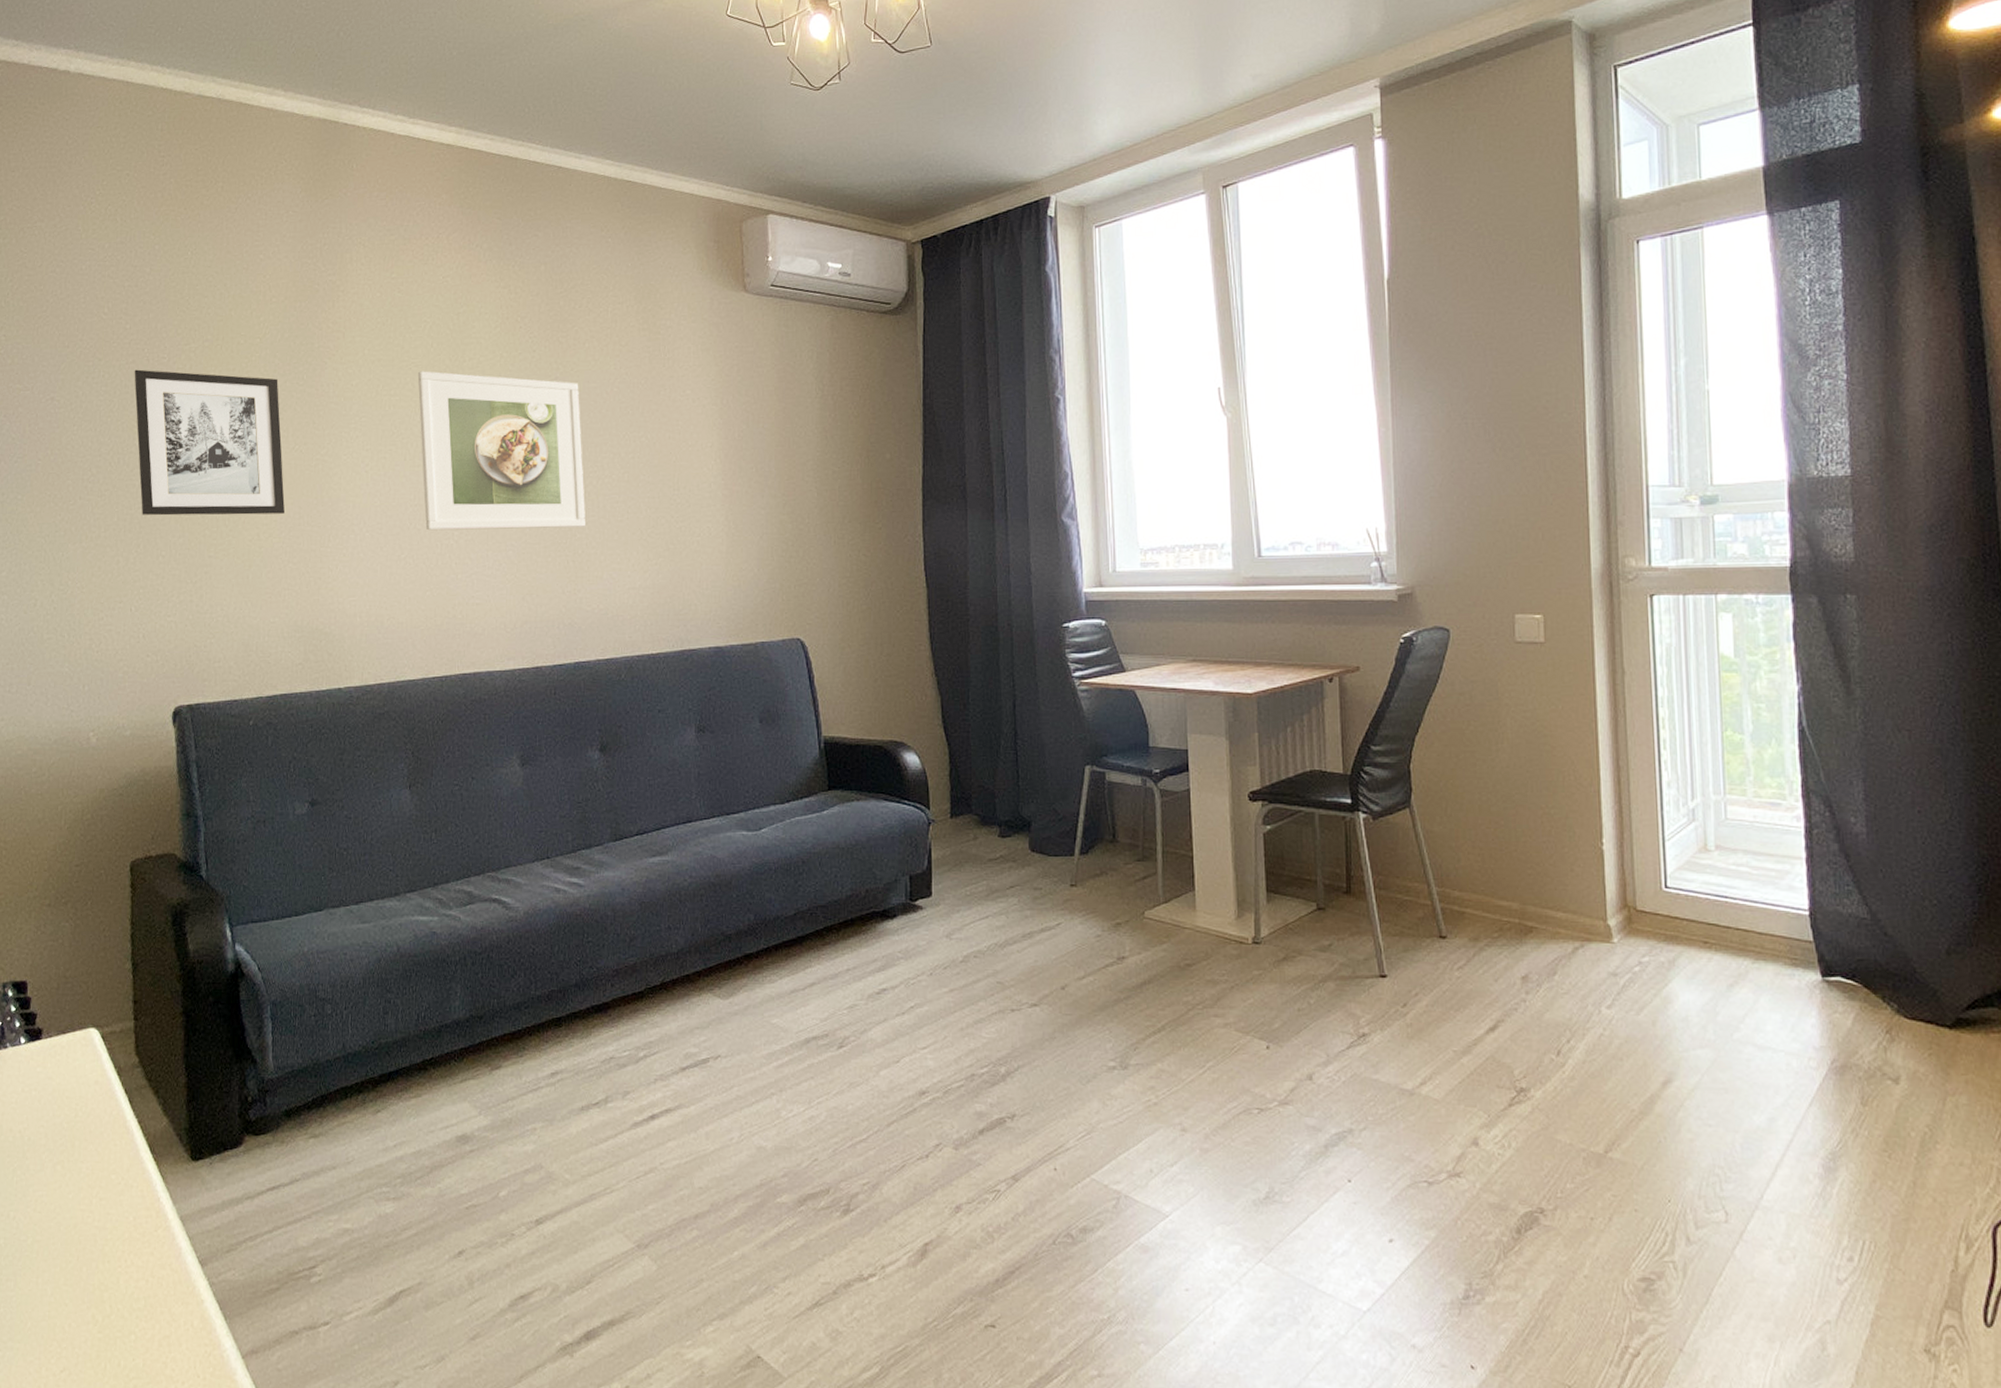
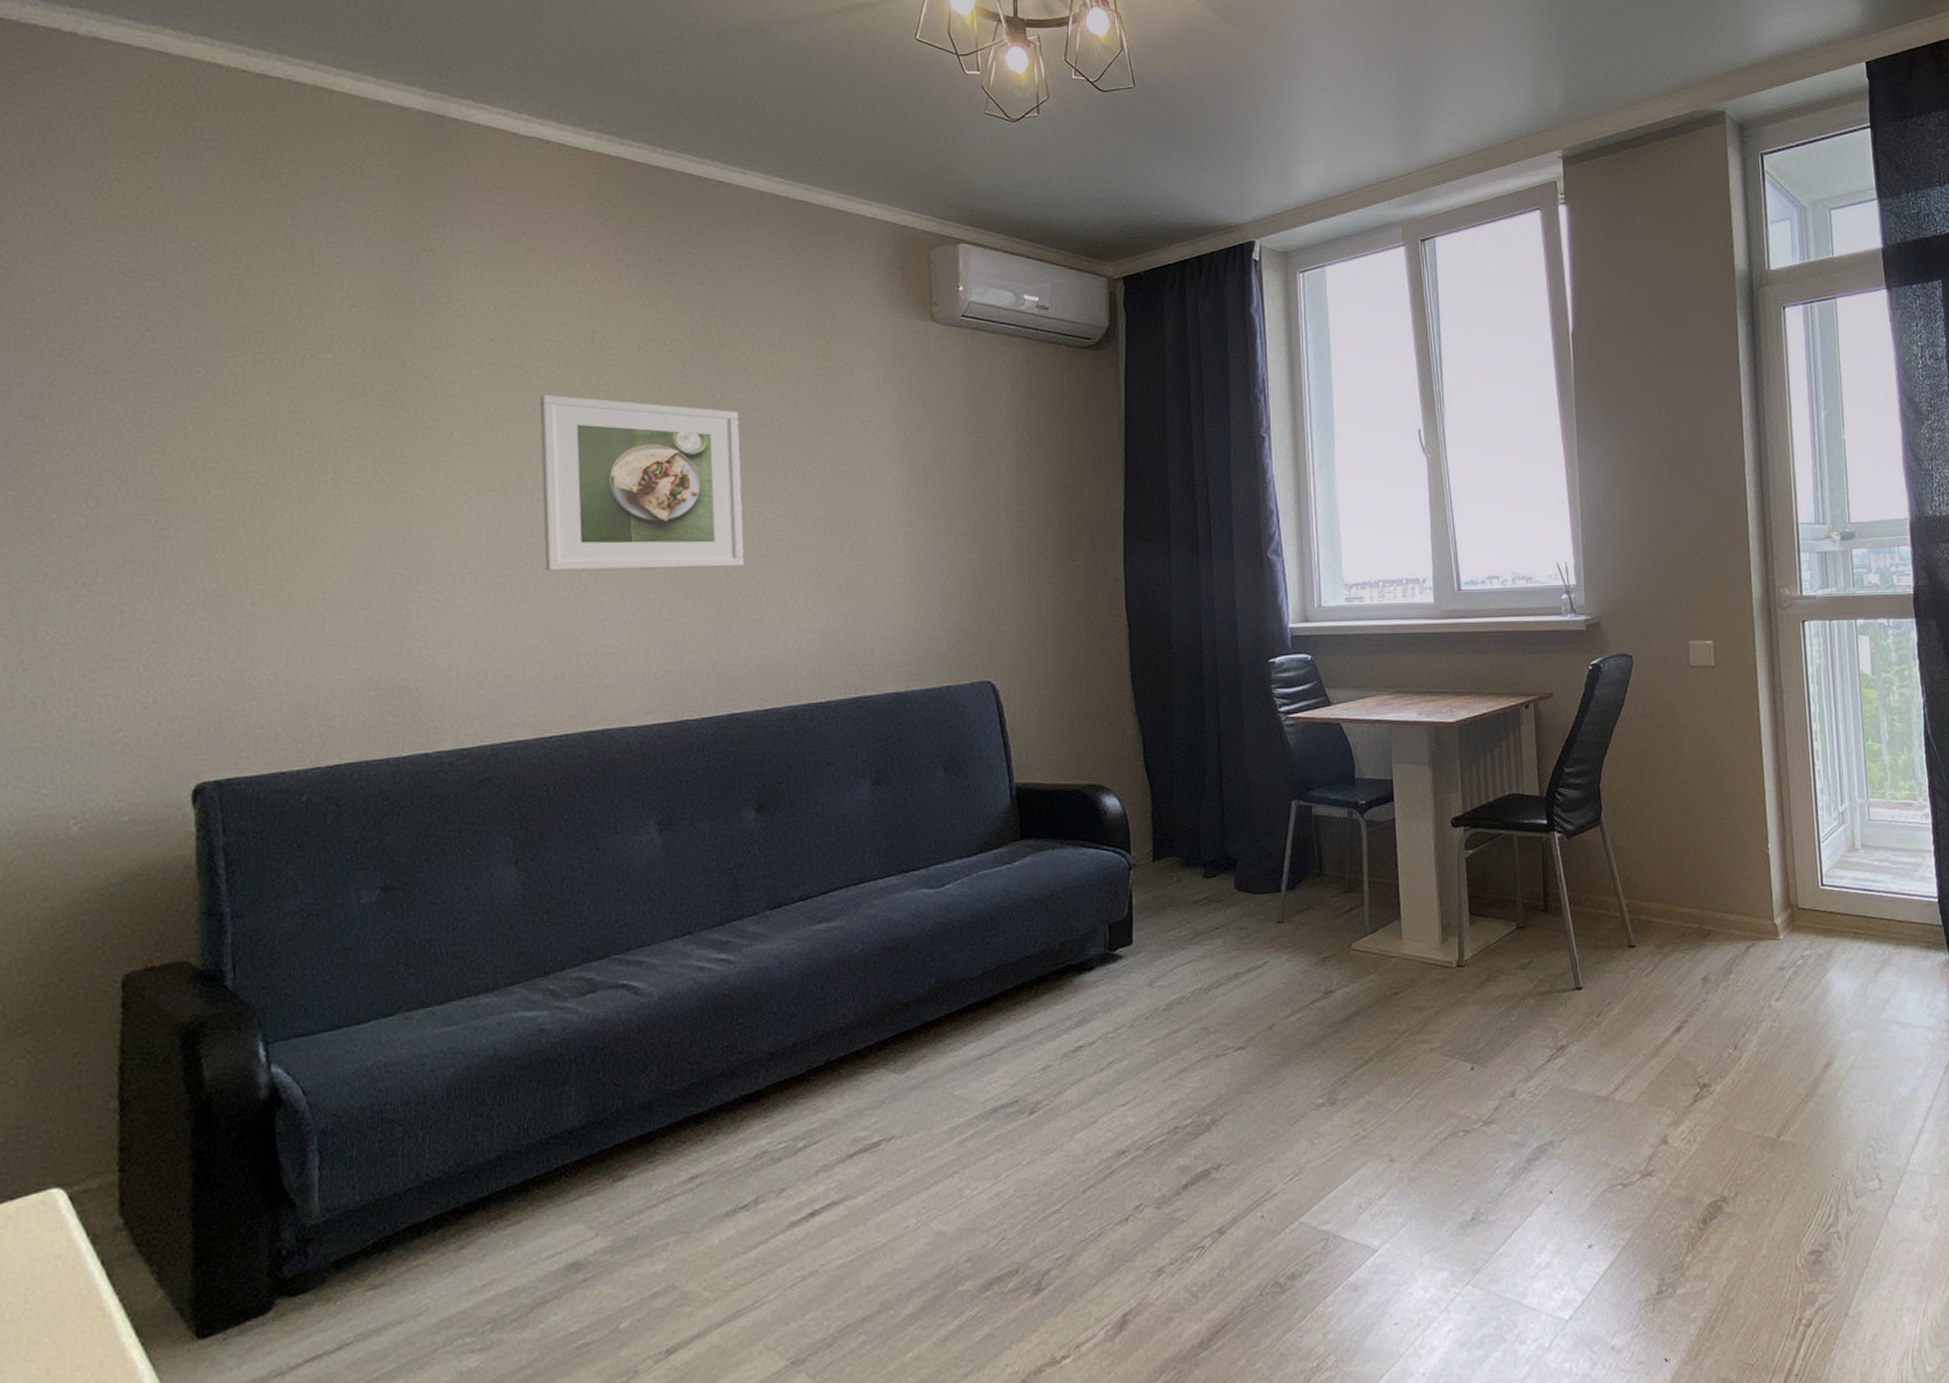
wall art: present [134,369,285,516] -> none [154,384,360,557]

